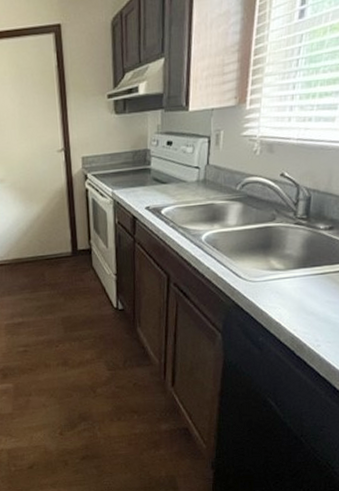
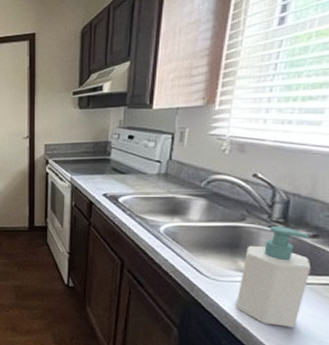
soap bottle: none [270,222,328,316] -> present [236,226,312,328]

